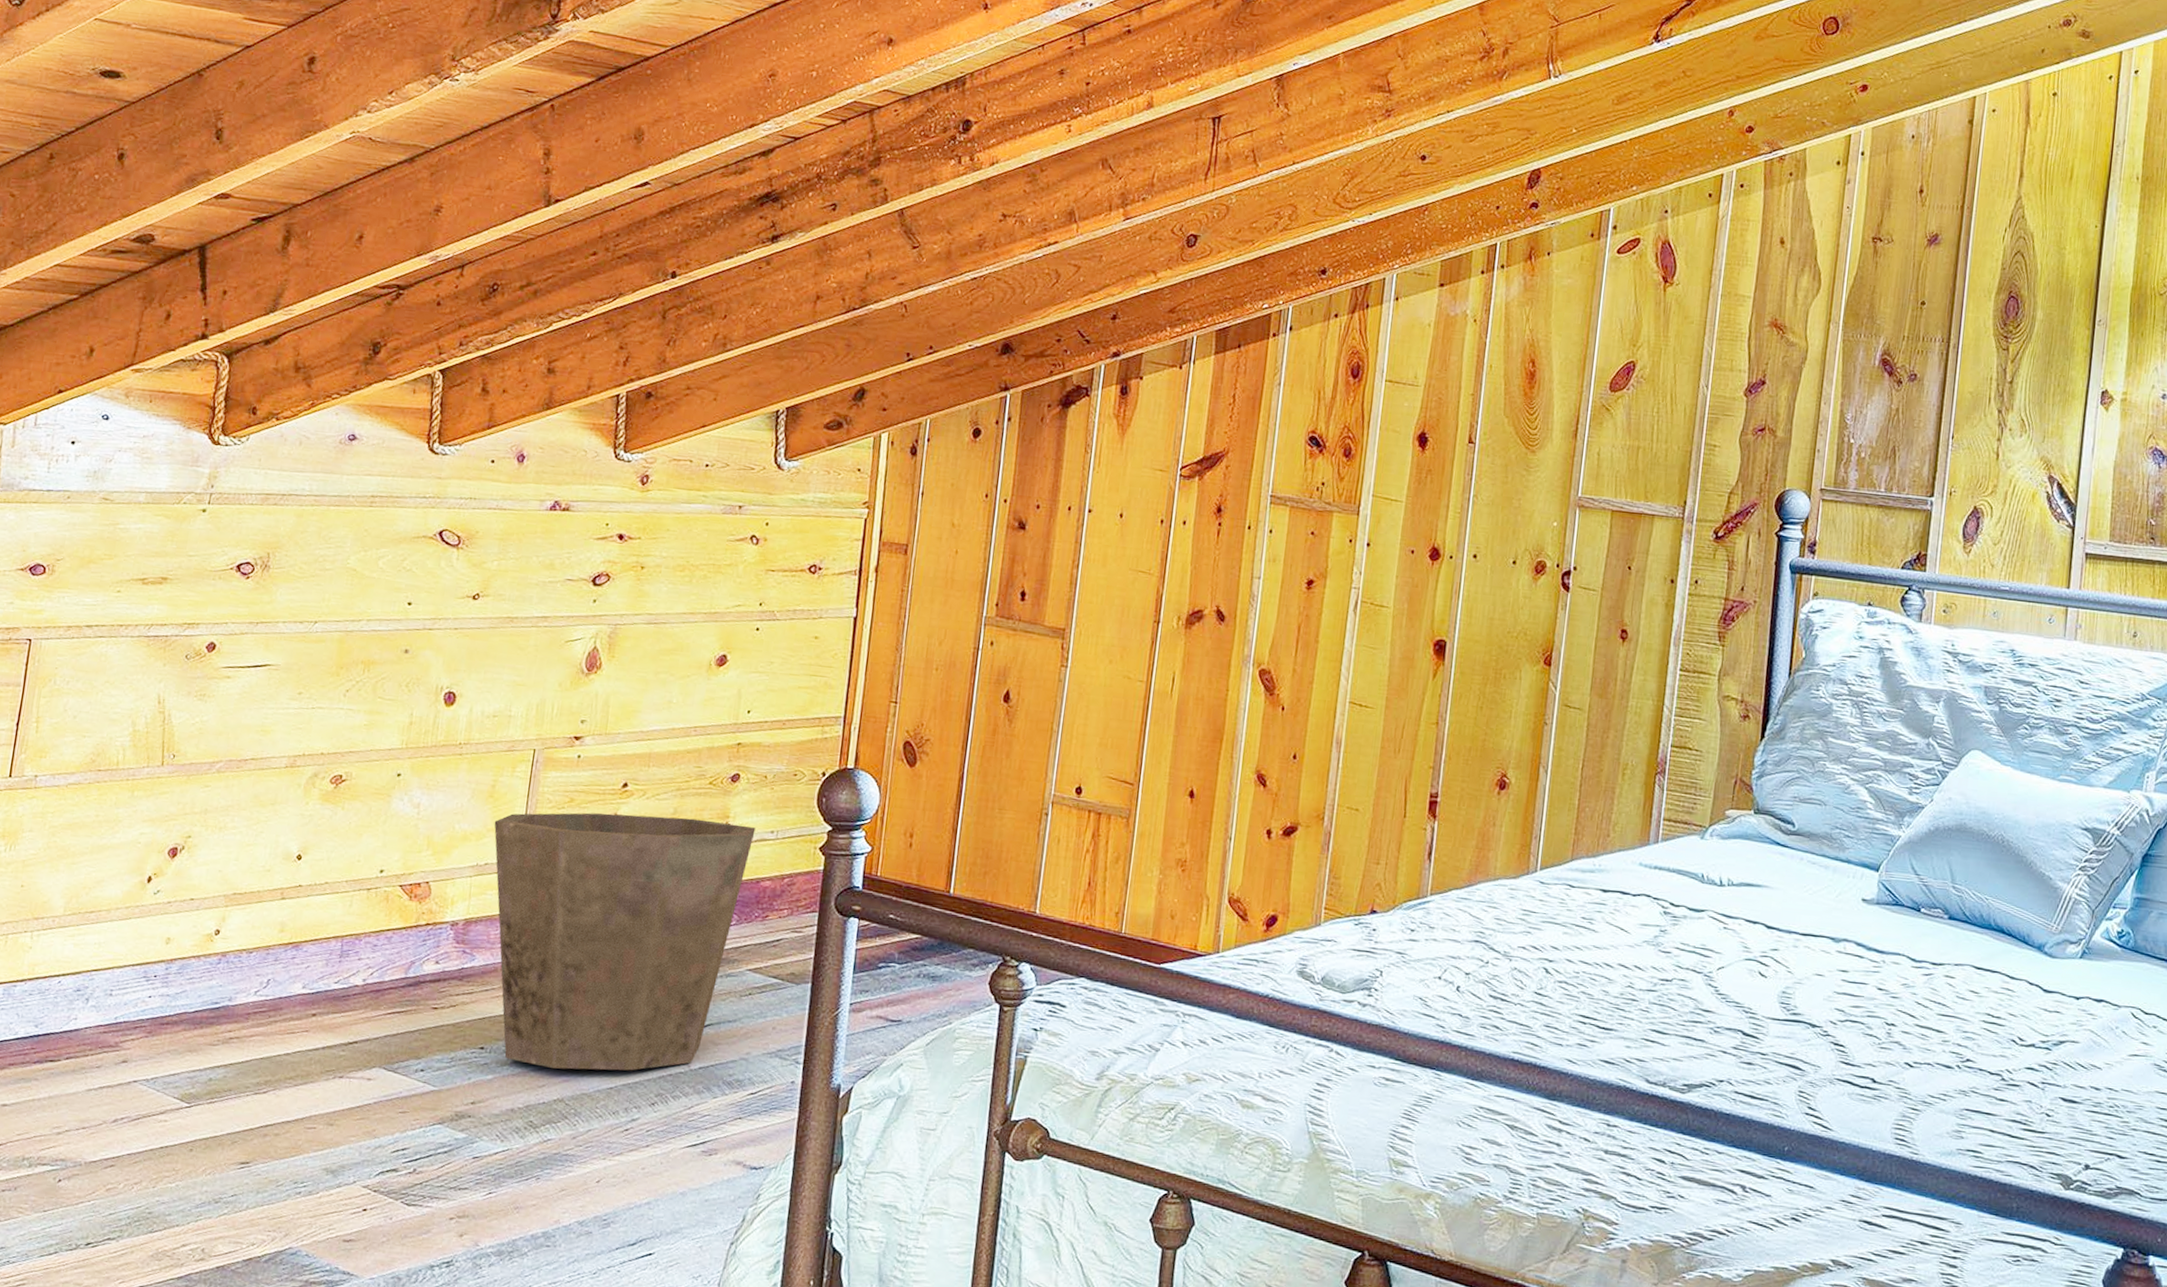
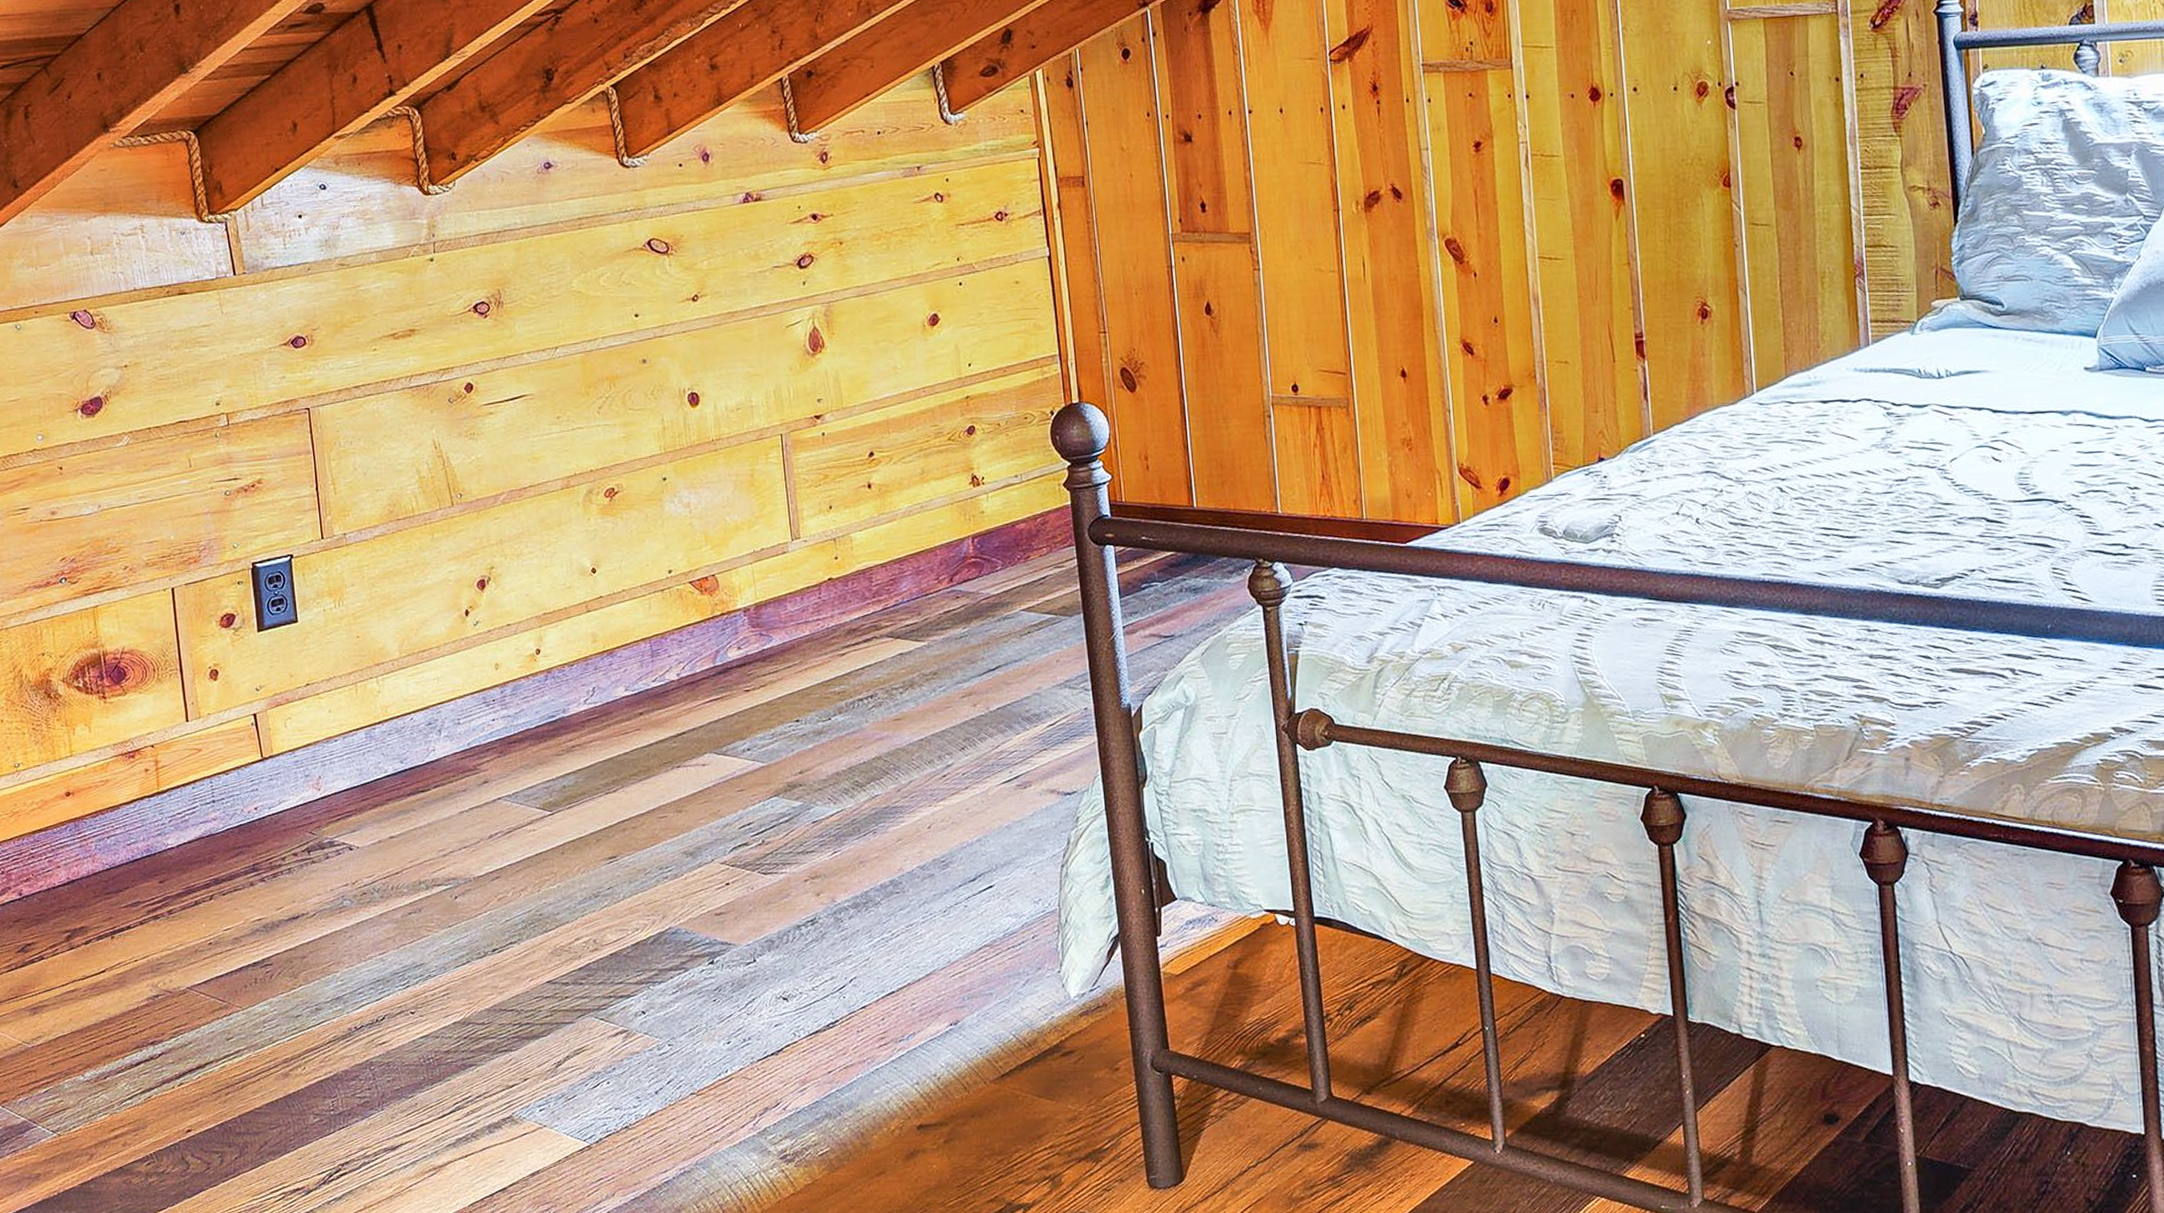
waste bin: present [494,812,756,1071] -> none [760,474,1001,730]

